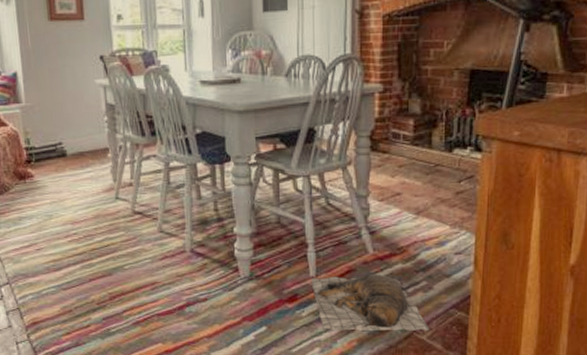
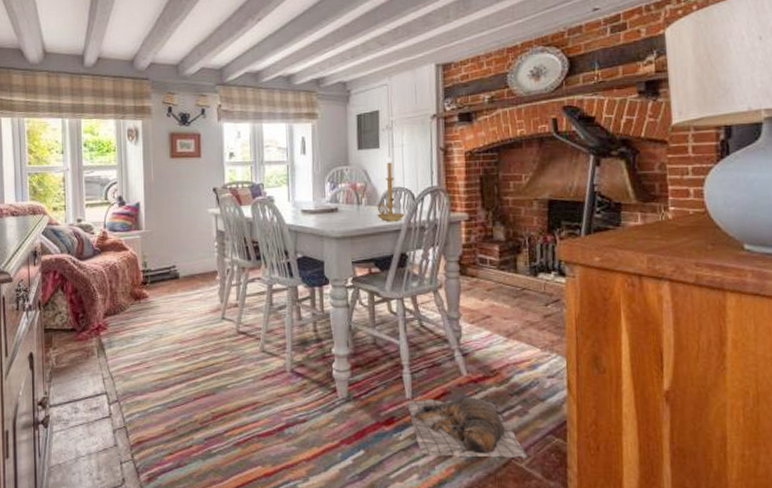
candle holder: none [283,20,314,93] -> present [377,157,405,221]

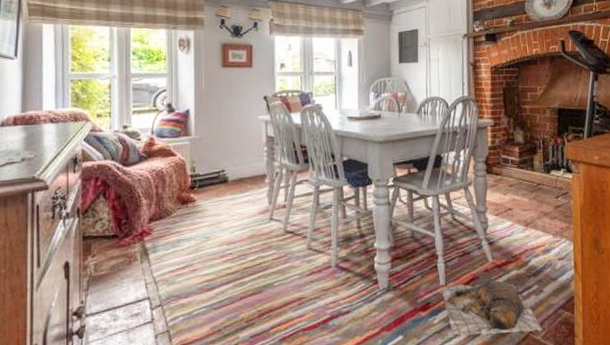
candle holder: present [377,157,405,221] -> none [415,70,440,127]

